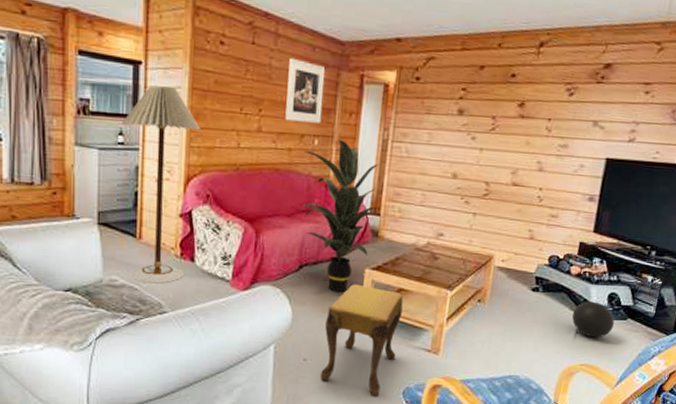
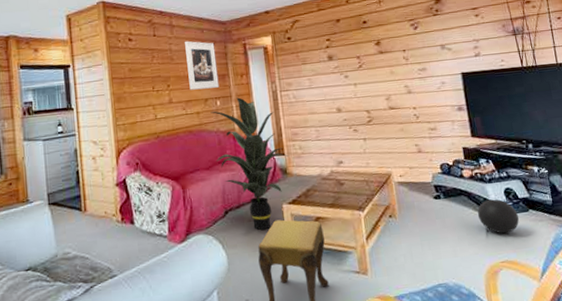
floor lamp: present [122,84,200,284] -> none [59,80,127,251]

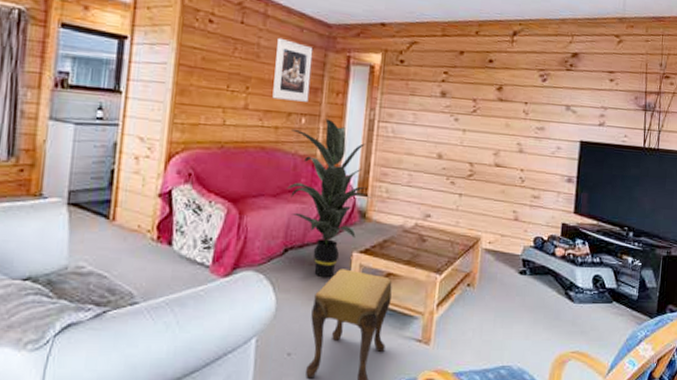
ball: present [477,199,520,234] -> none [559,284,601,323]

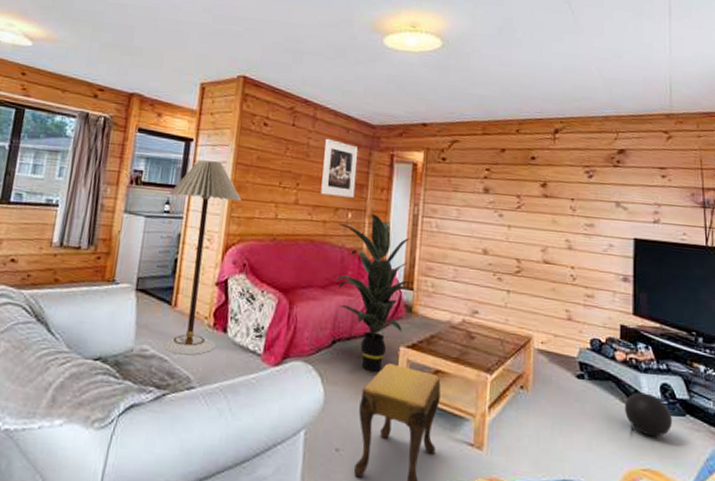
floor lamp: none [100,59,185,271] -> present [161,159,241,356]
ball: none [559,284,601,323] -> present [624,392,673,437]

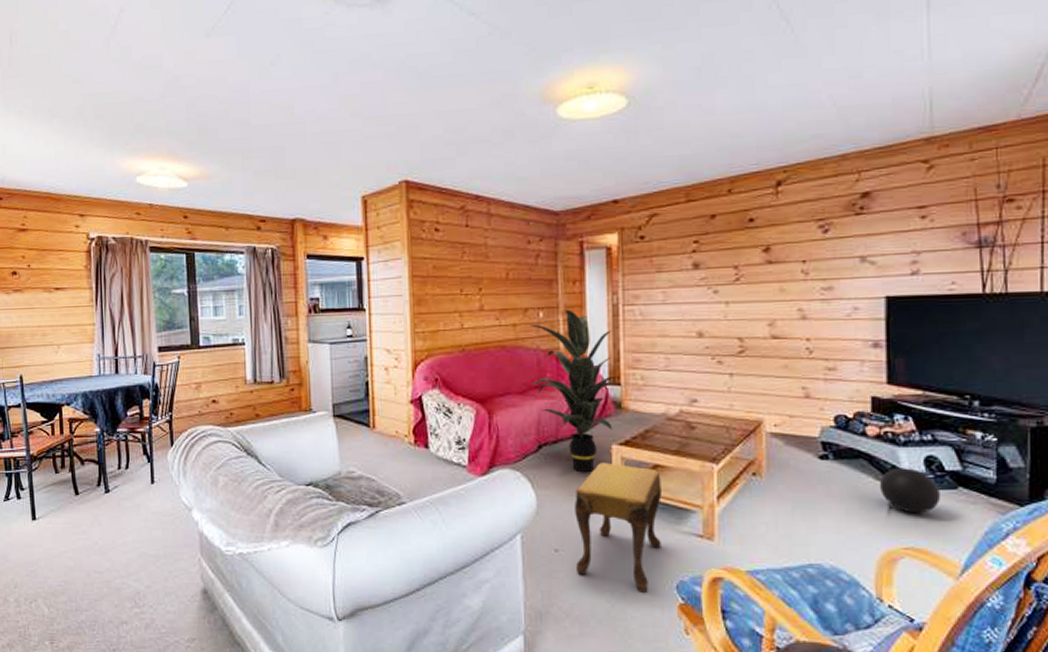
floor lamp: present [161,159,241,356] -> none [349,277,423,473]
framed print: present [321,138,359,198] -> none [504,234,544,297]

